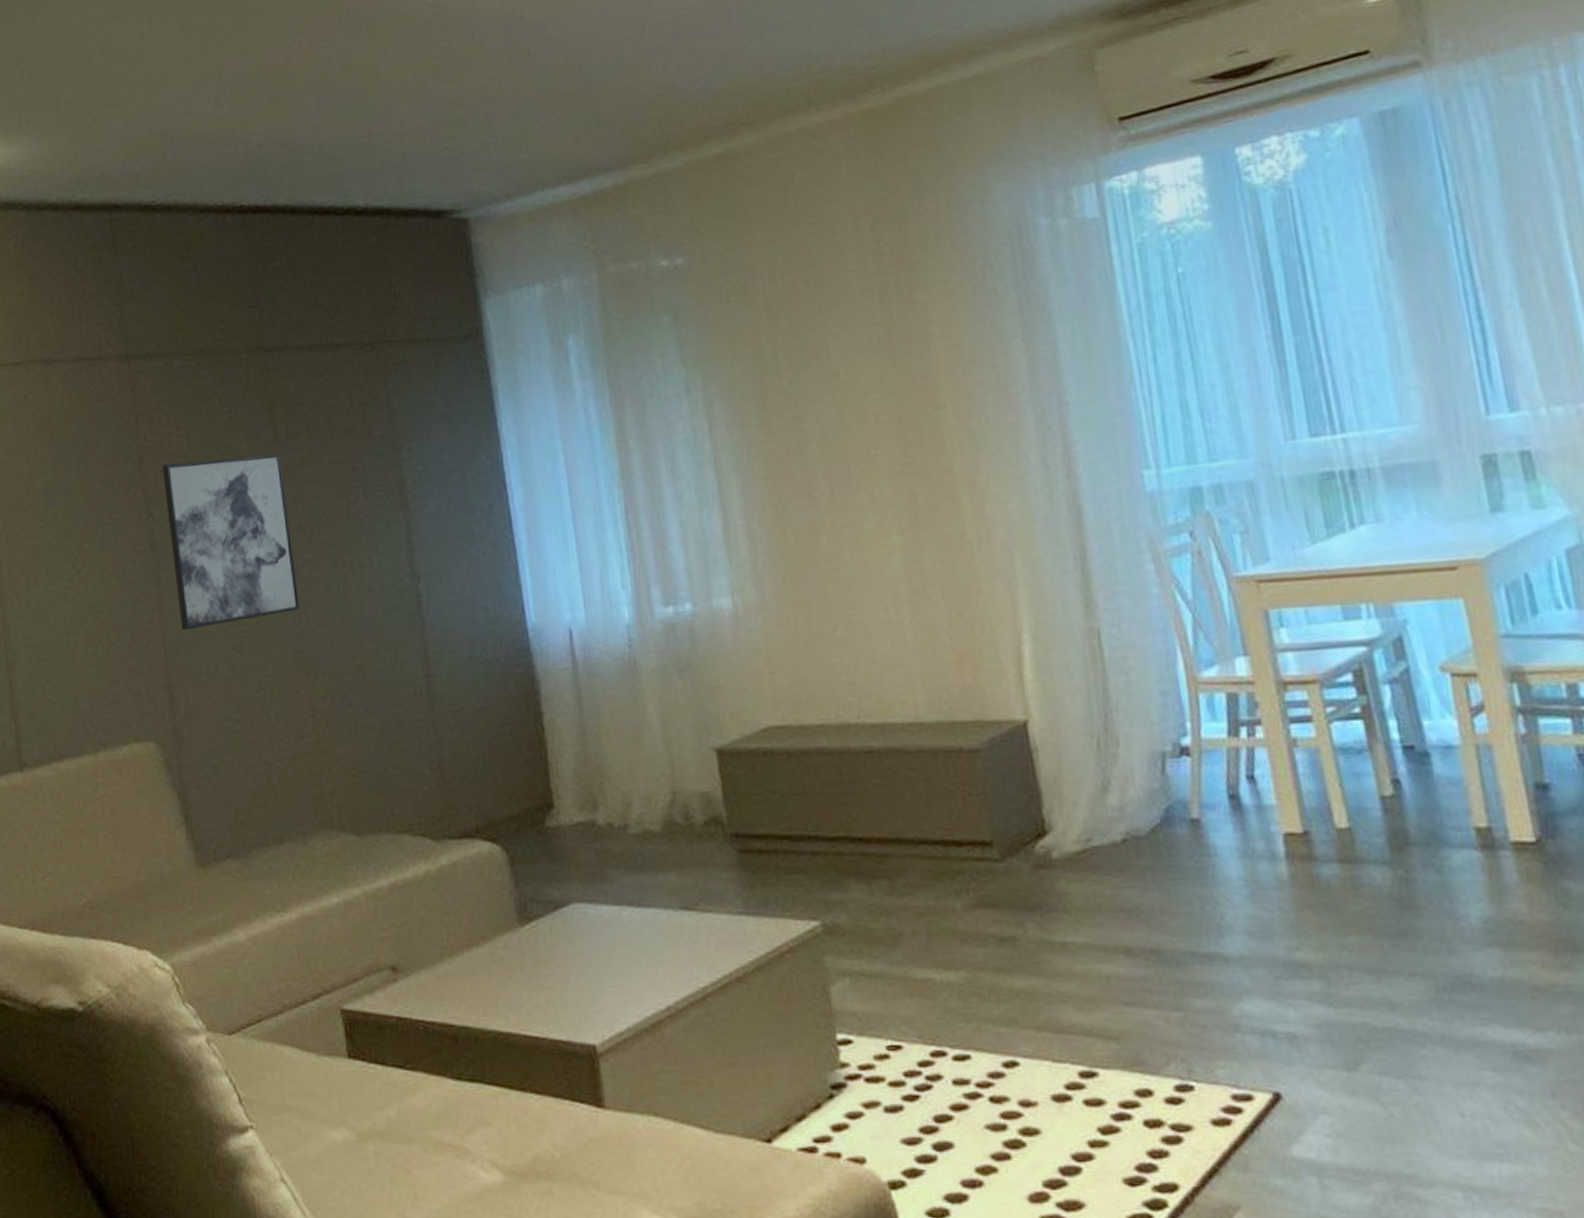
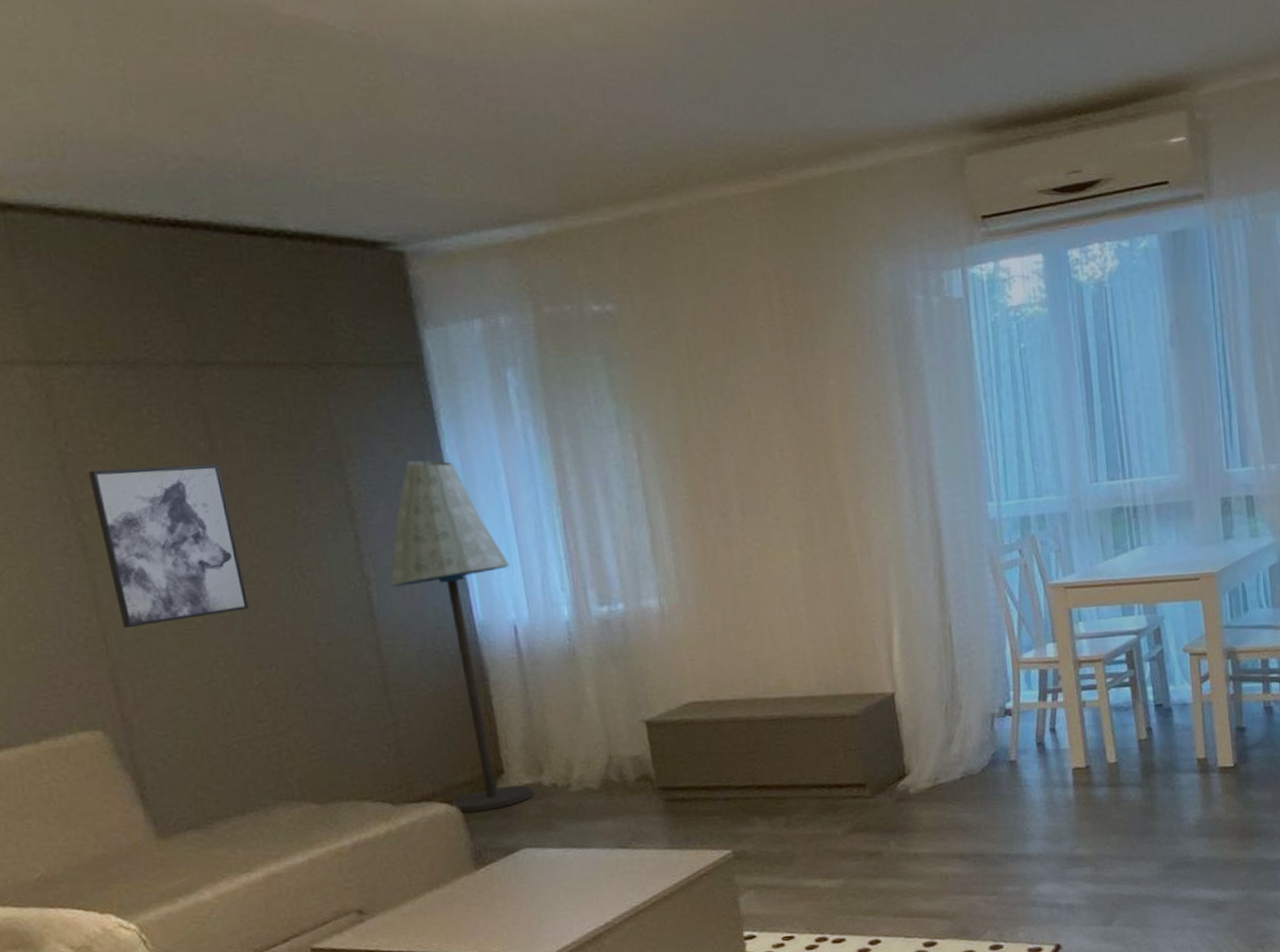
floor lamp: none [439,441,587,855] -> present [389,460,534,813]

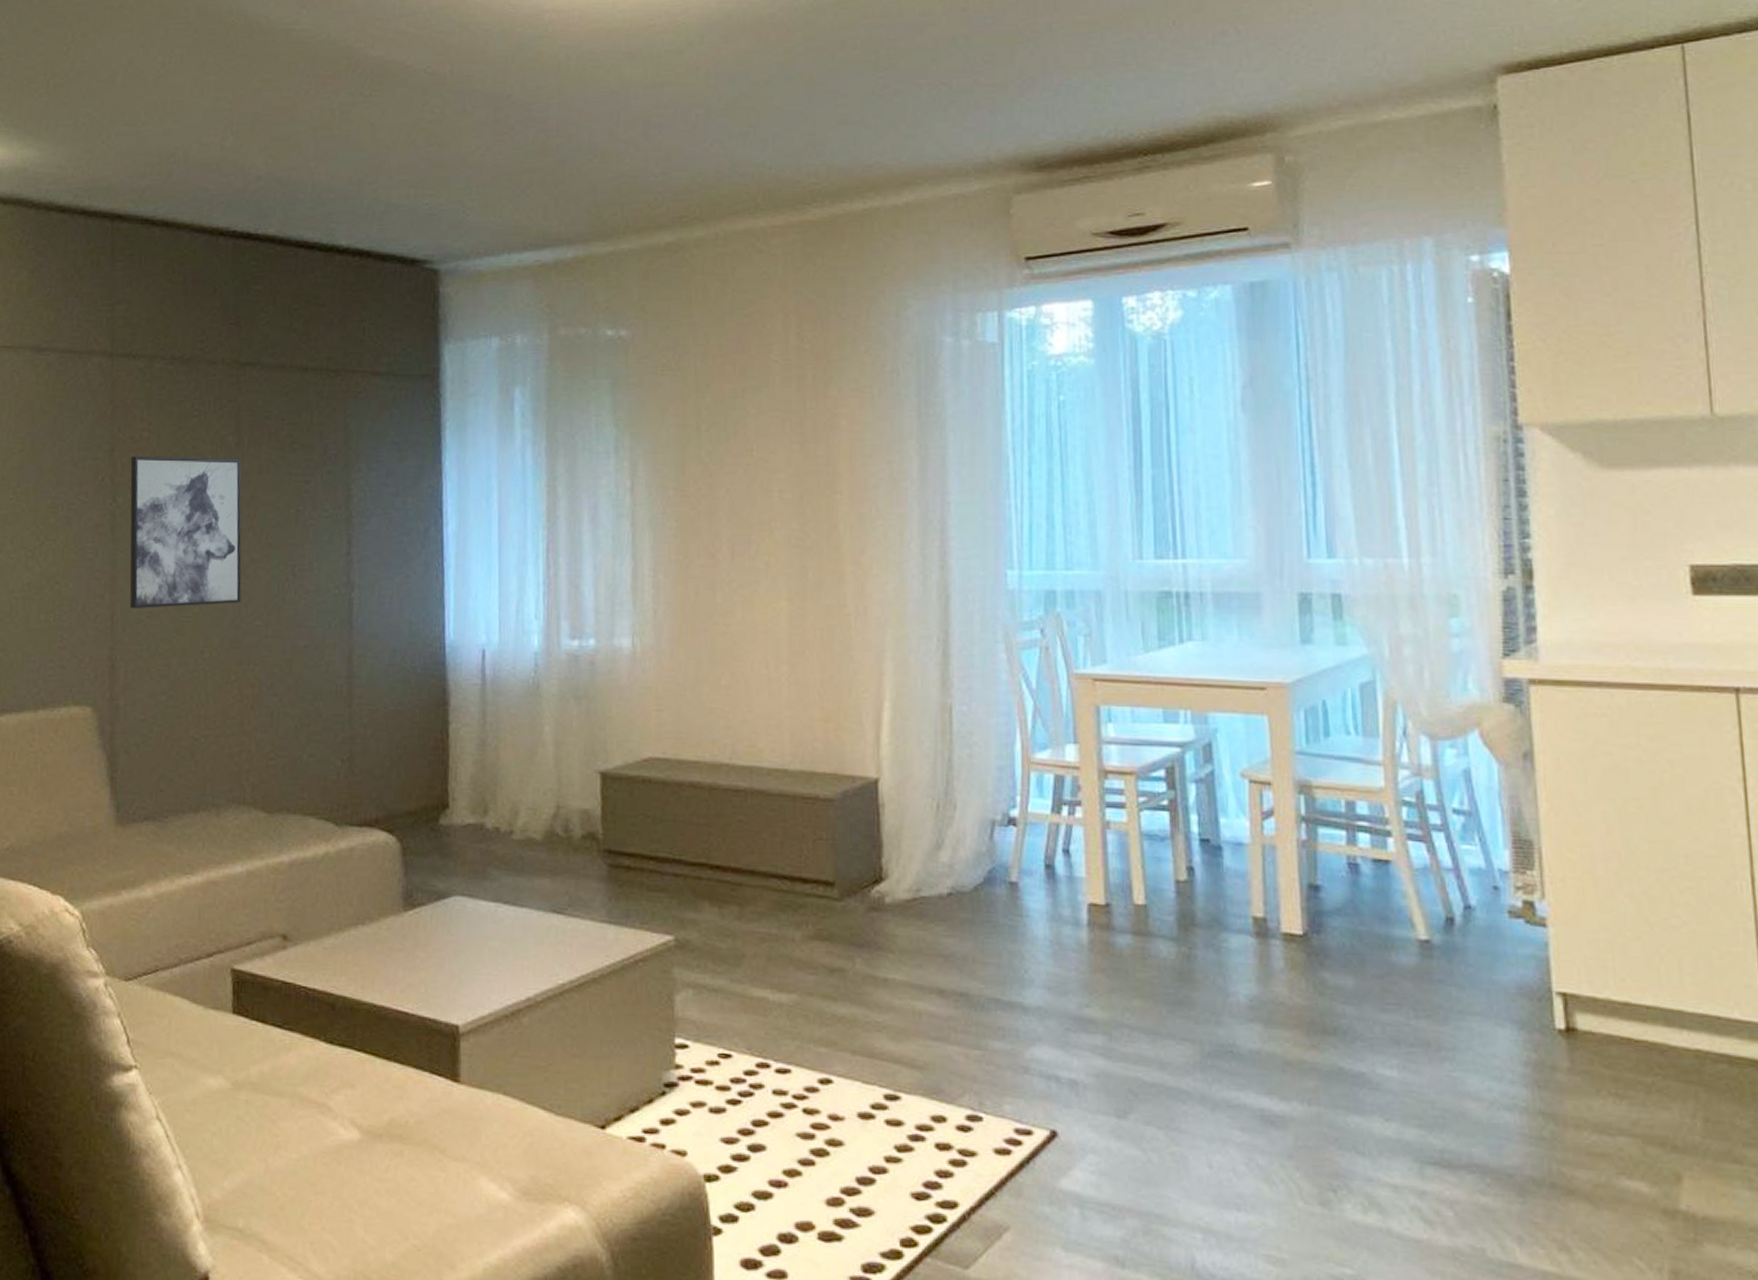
floor lamp: present [389,460,534,813] -> none [371,471,489,847]

